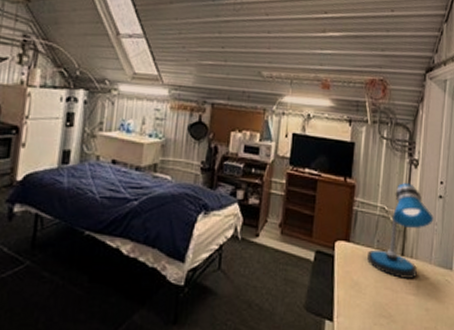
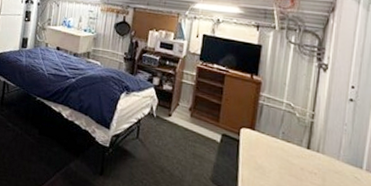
desk lamp: present [367,183,434,280] -> none [272,84,343,172]

